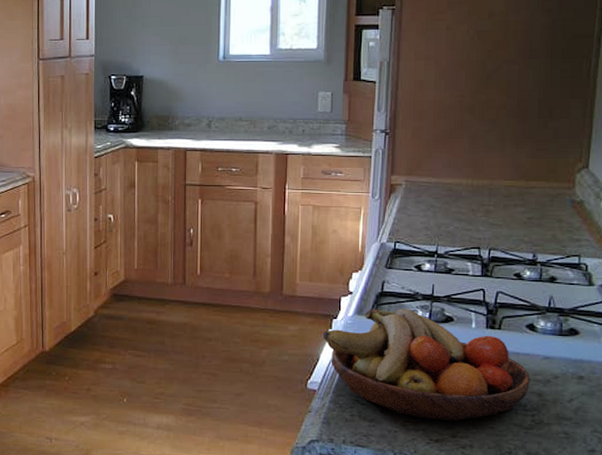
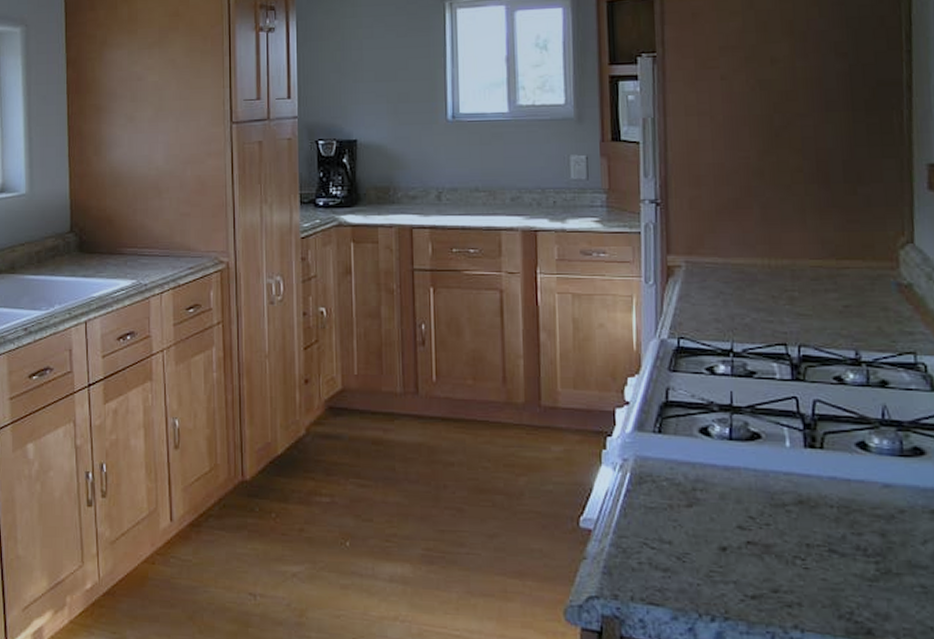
fruit bowl: present [323,309,530,421] -> none [595,423,869,571]

